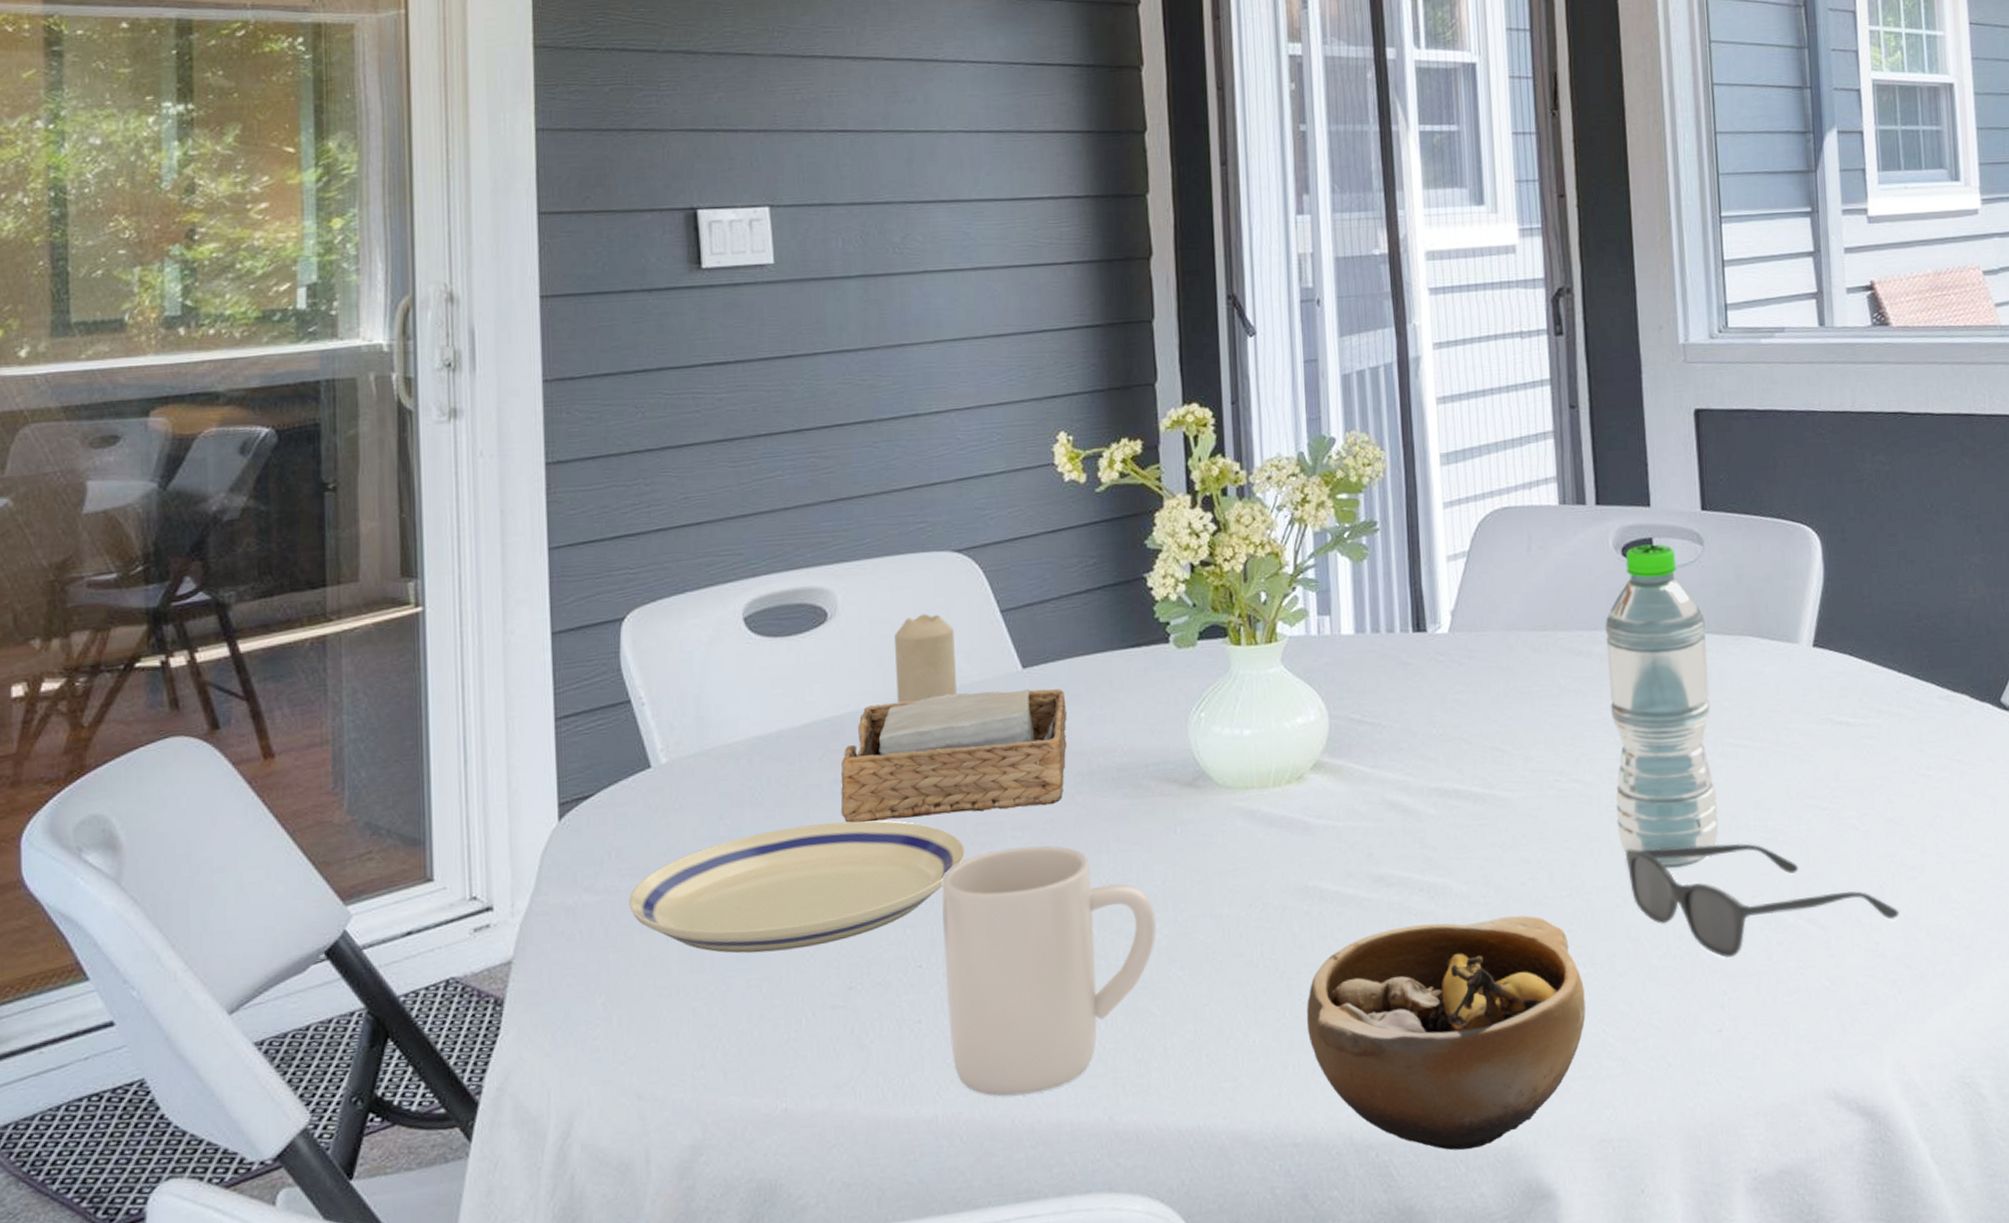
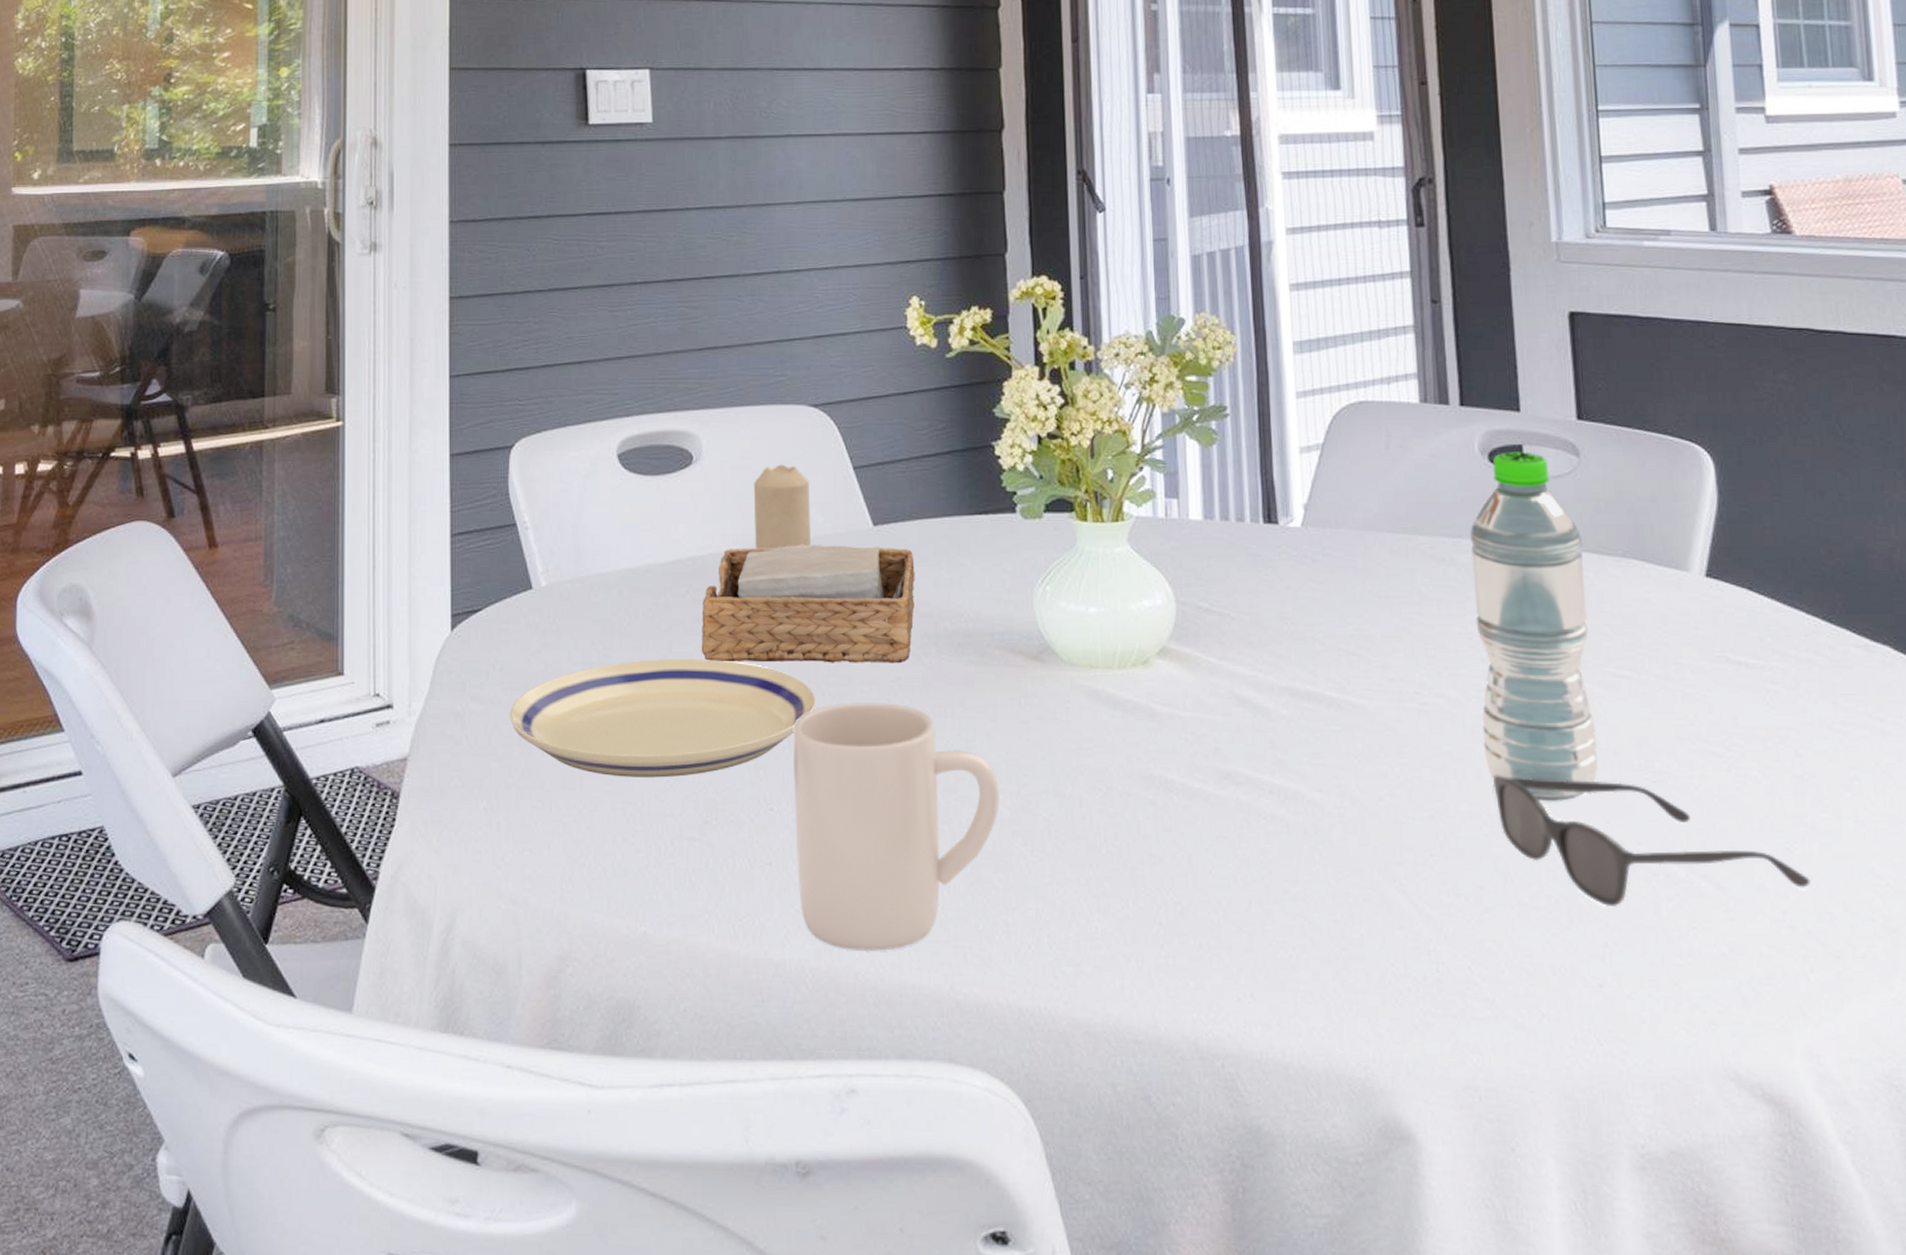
bowl: present [1306,915,1586,1151] -> none [1150,829,1449,1075]

